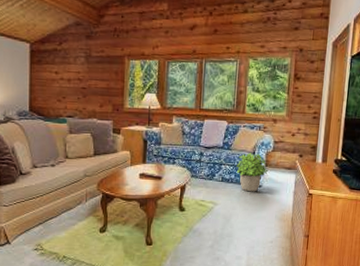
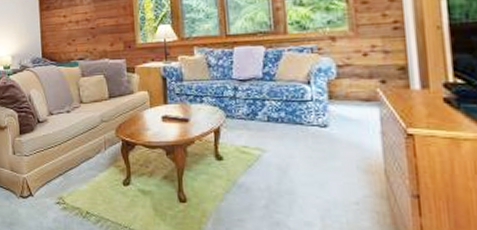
potted plant: present [236,152,269,192] -> none [286,82,335,134]

